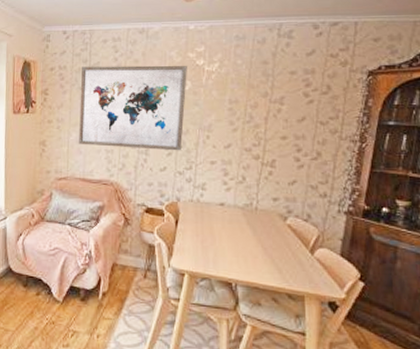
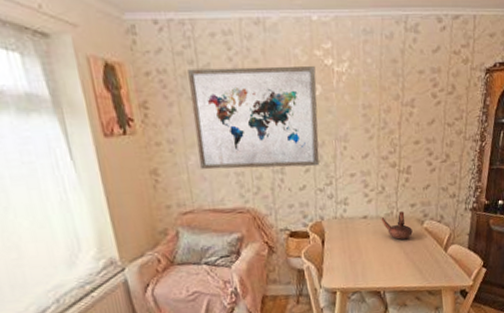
teapot: none [239,204,273,233] -> present [381,211,413,240]

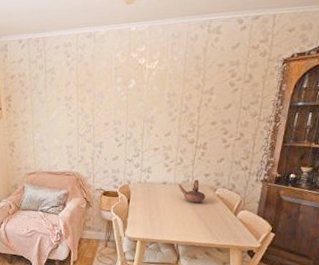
wall art: present [188,66,320,170] -> none [39,65,132,143]

